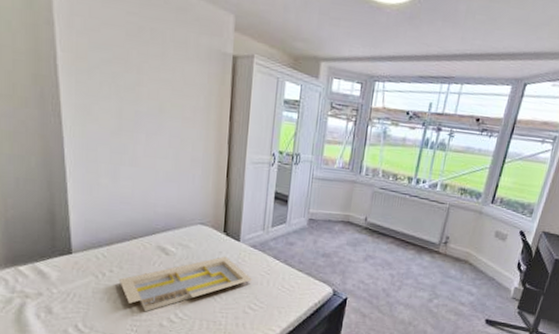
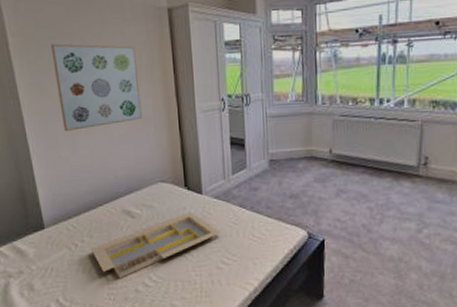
wall art: none [104,67,194,161] -> present [51,43,142,132]

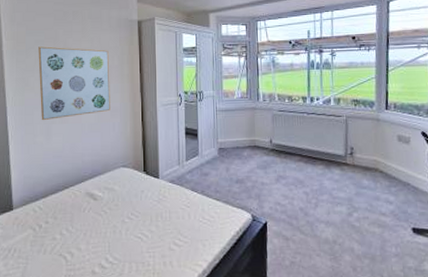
serving tray: present [90,211,221,279] -> none [53,194,174,260]

